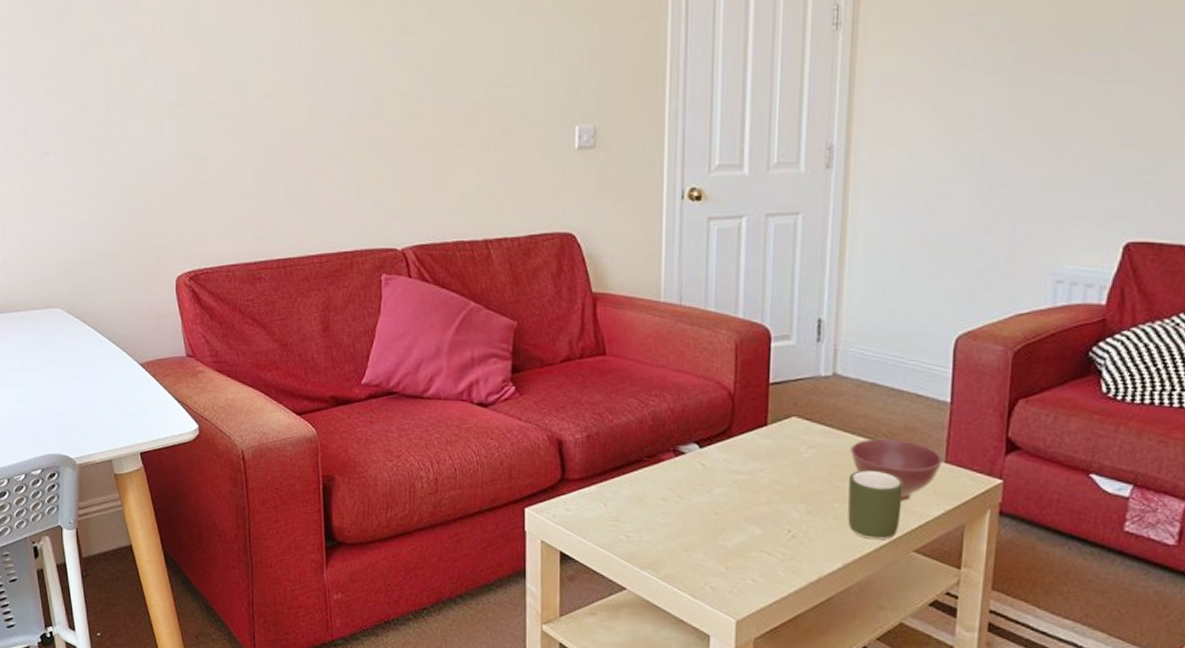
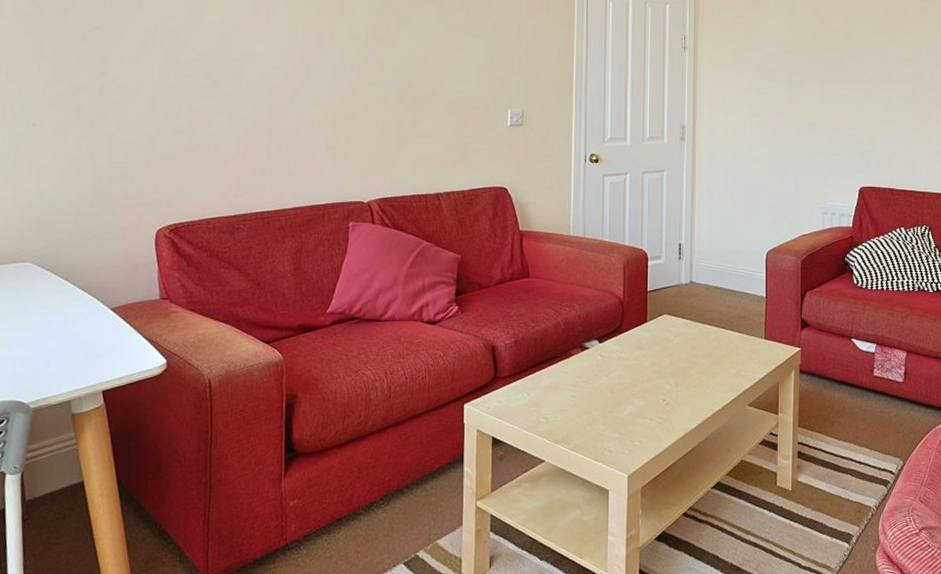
mug: present [848,469,903,540] -> none [704,348,739,400]
bowl: present [849,438,943,501] -> none [703,325,763,369]

